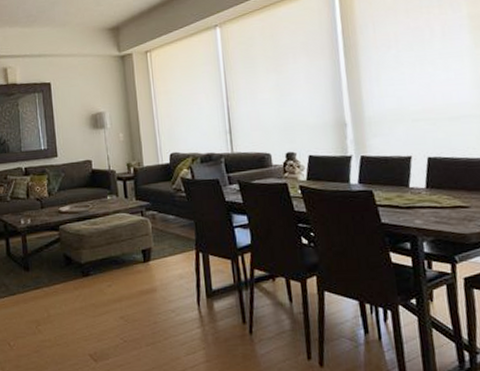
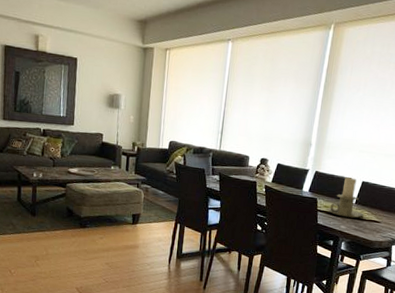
candle holder: none [389,155,444,209] -> present [326,177,365,218]

